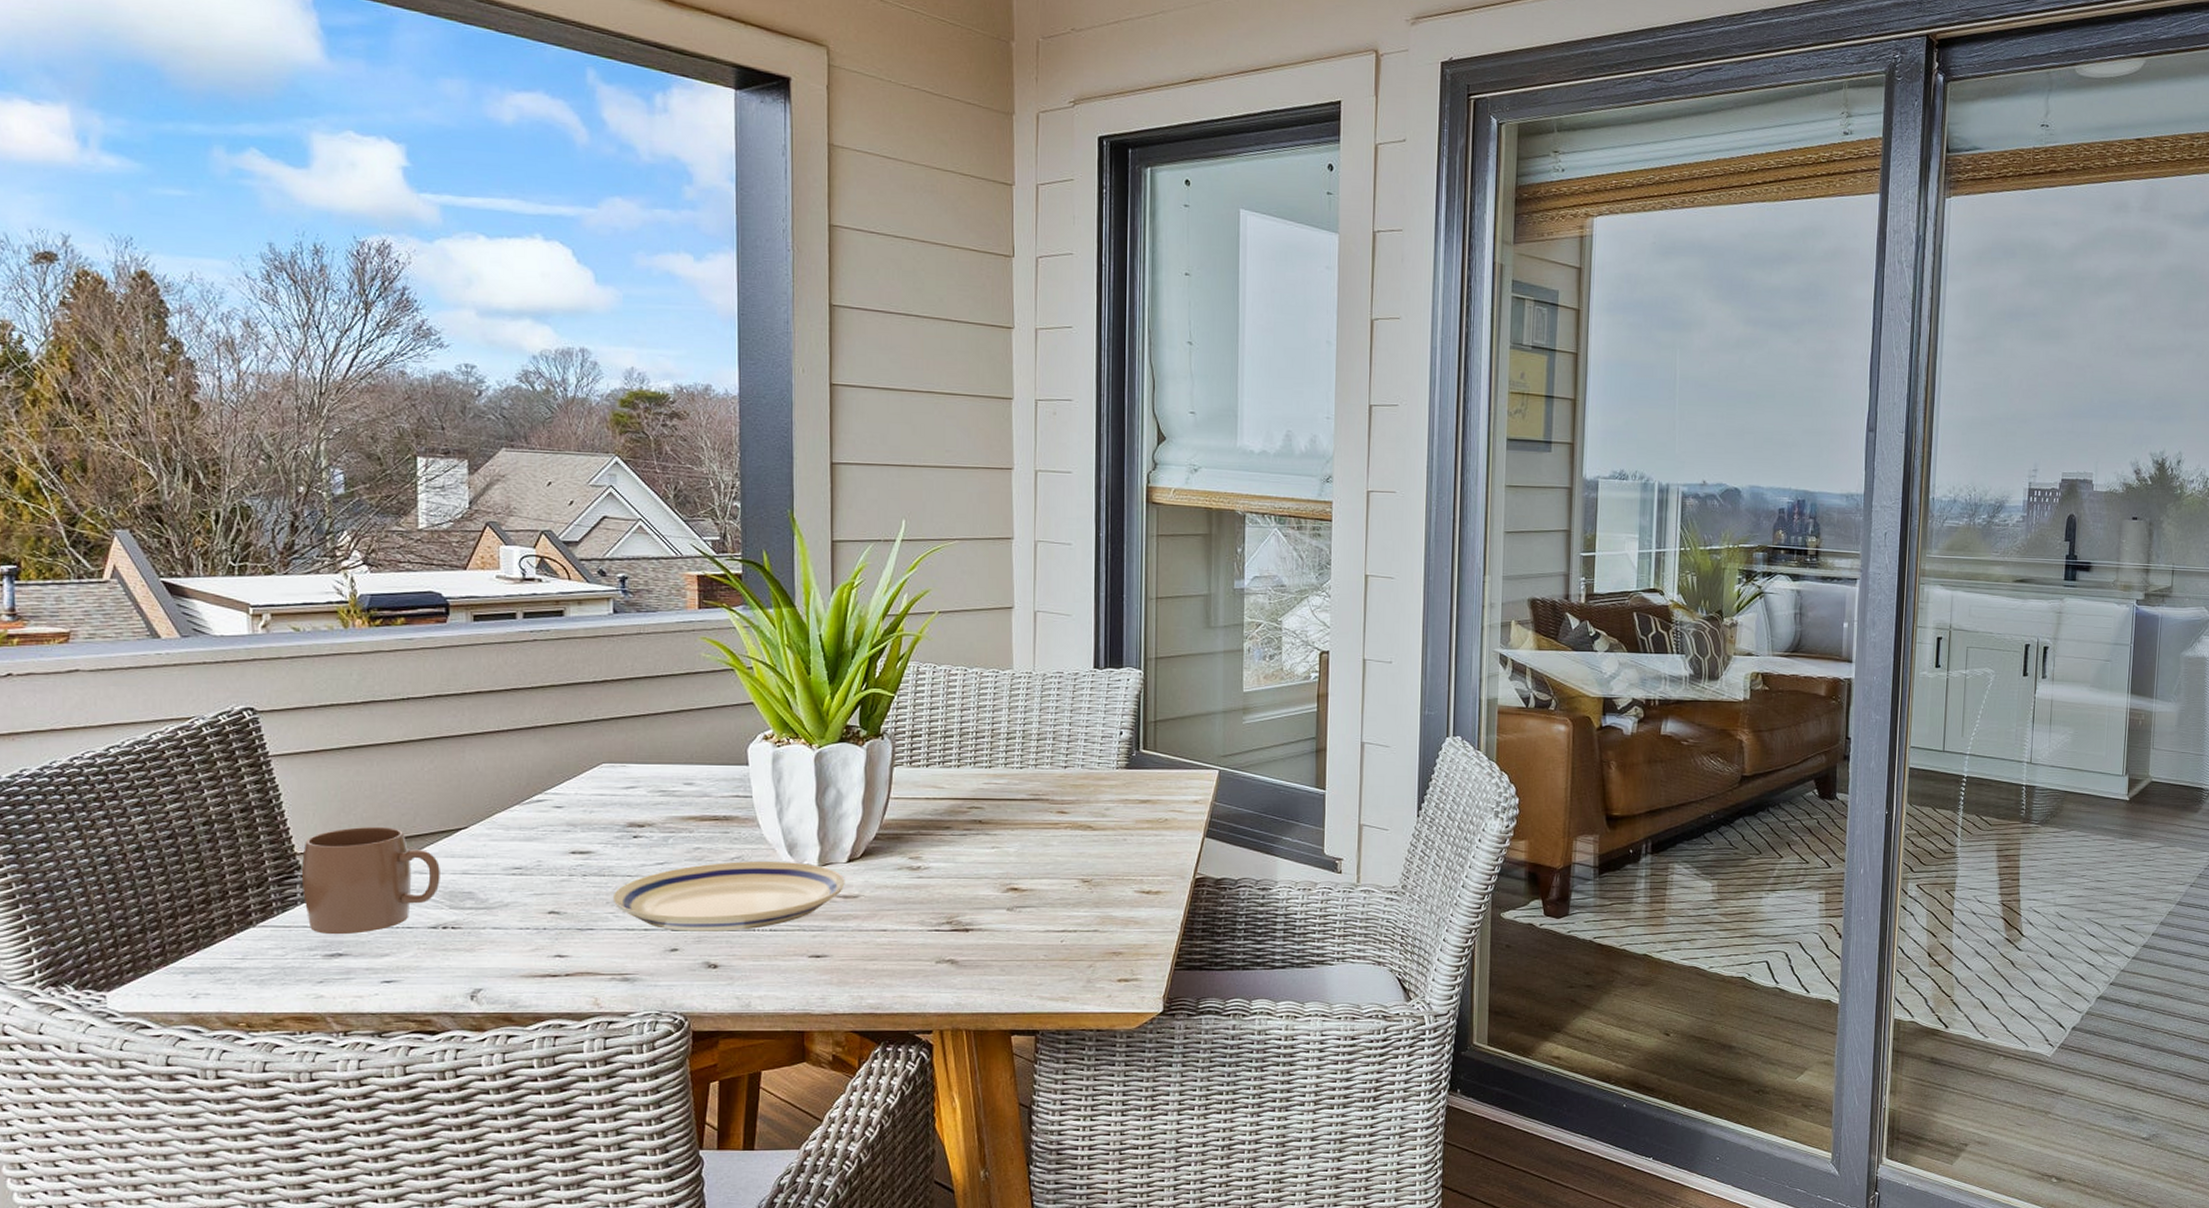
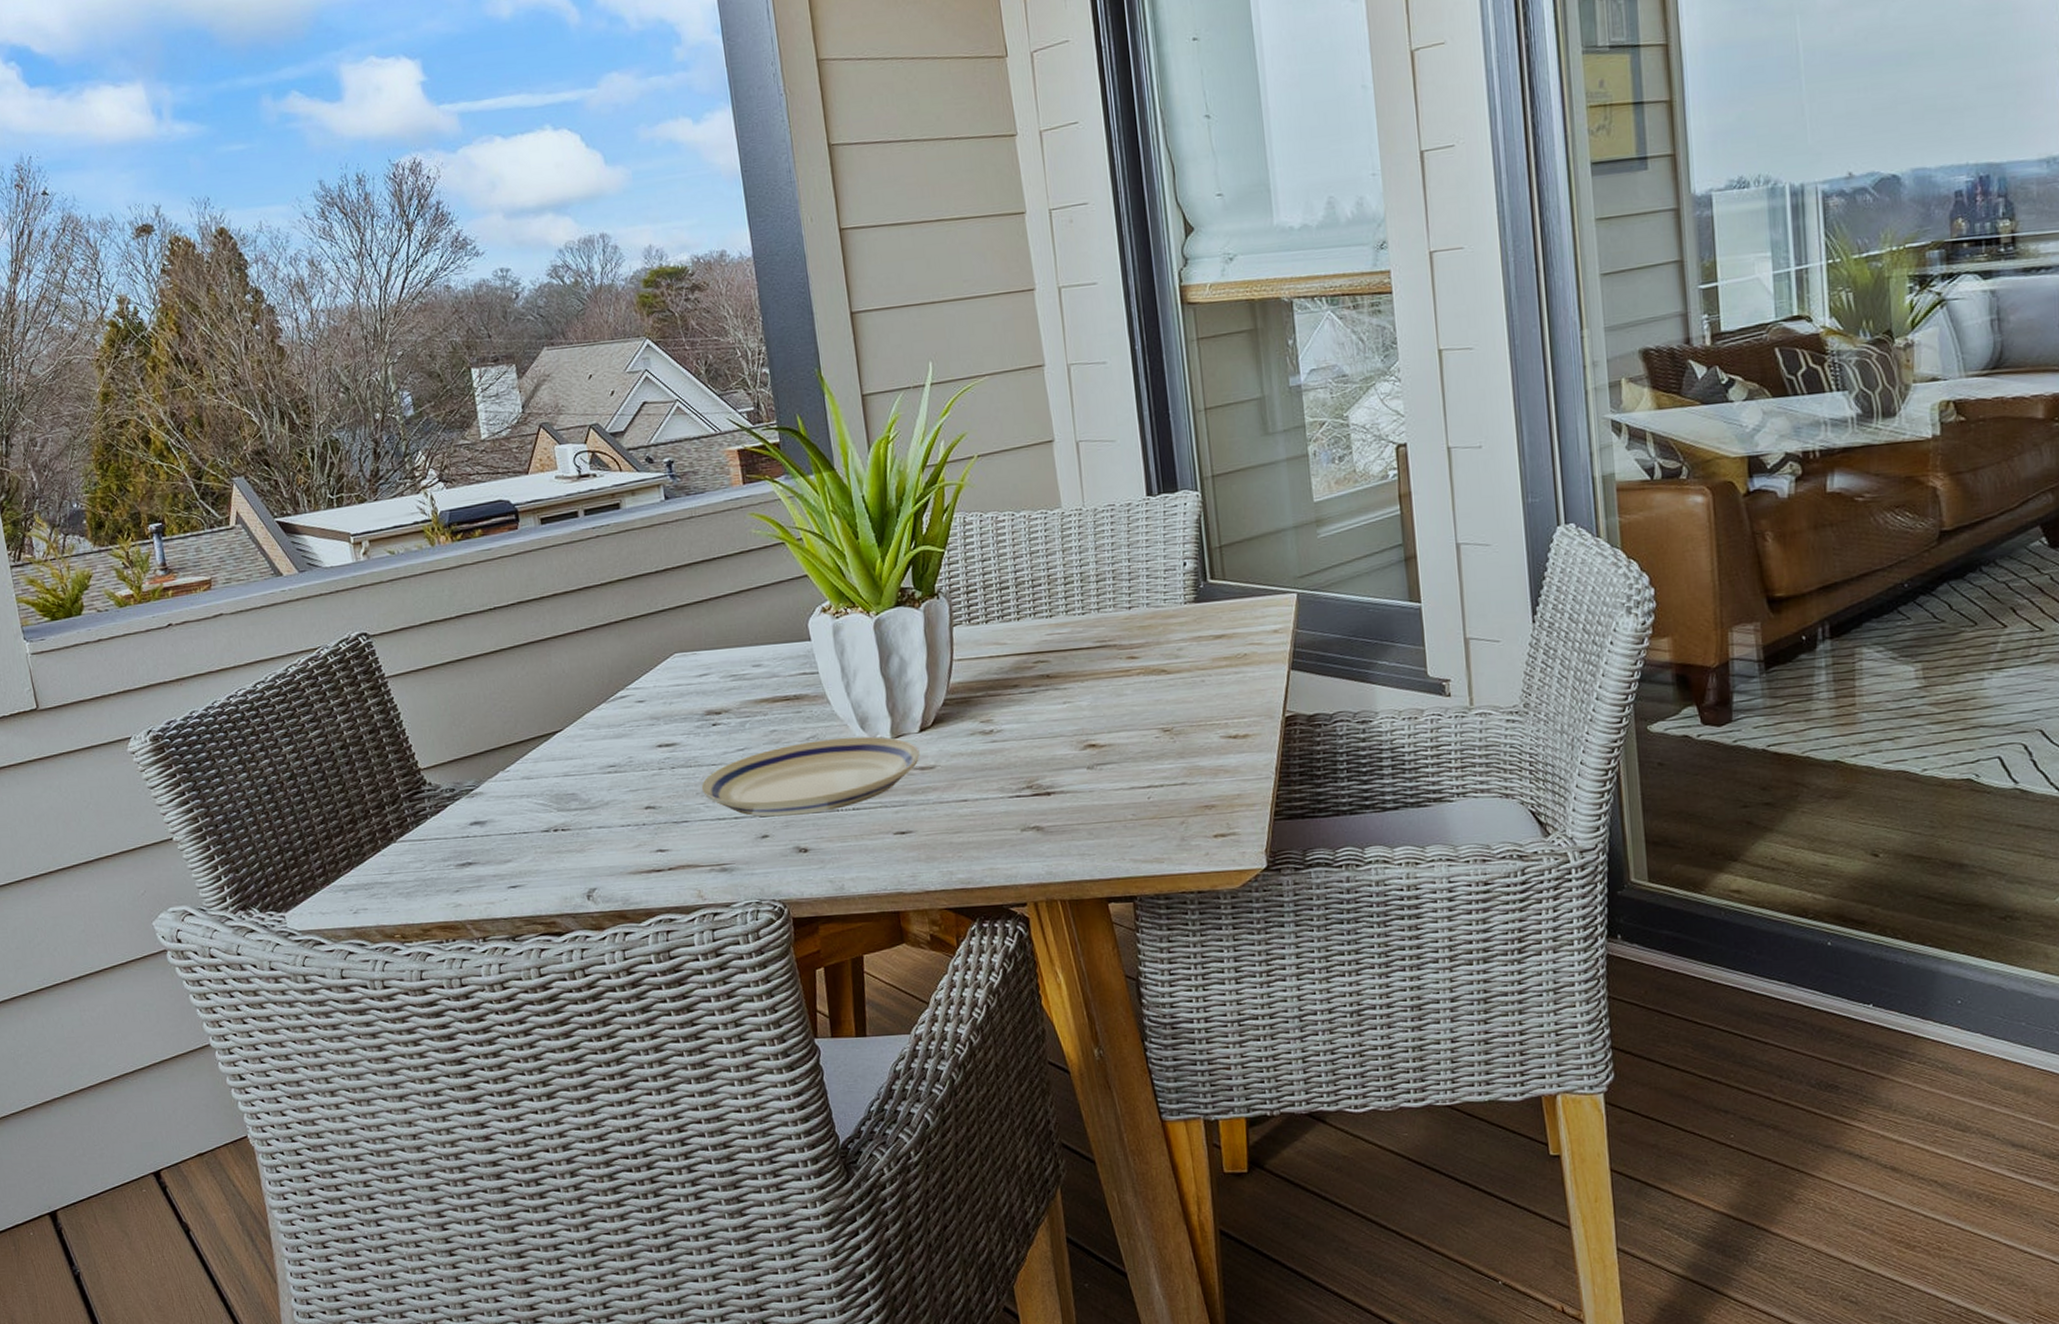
mug: present [301,826,440,935] -> none [425,736,546,845]

